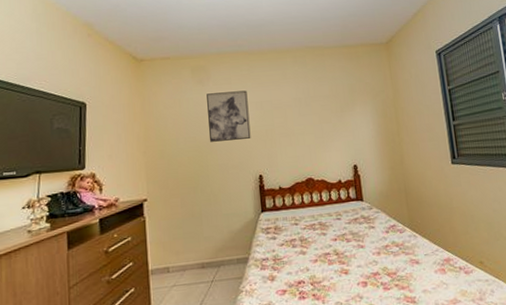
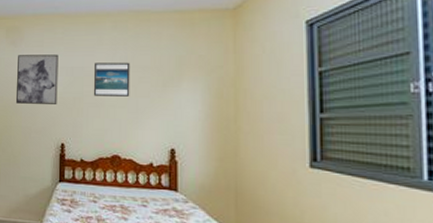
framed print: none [281,93,315,126] -> present [93,62,130,96]

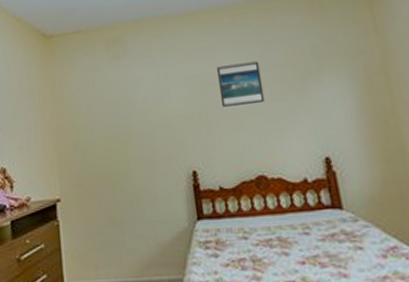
wall art: present [15,54,59,104] -> none [124,63,180,130]

